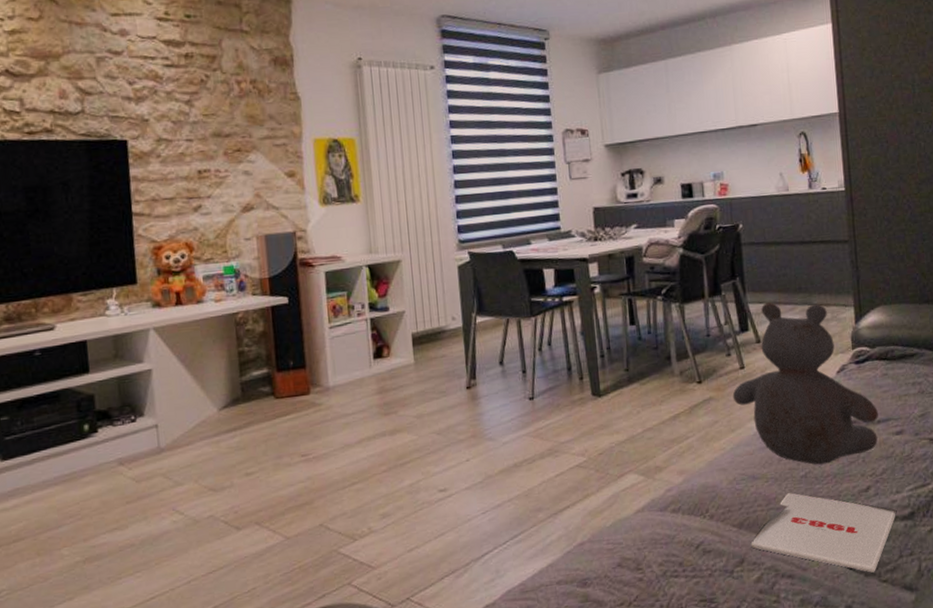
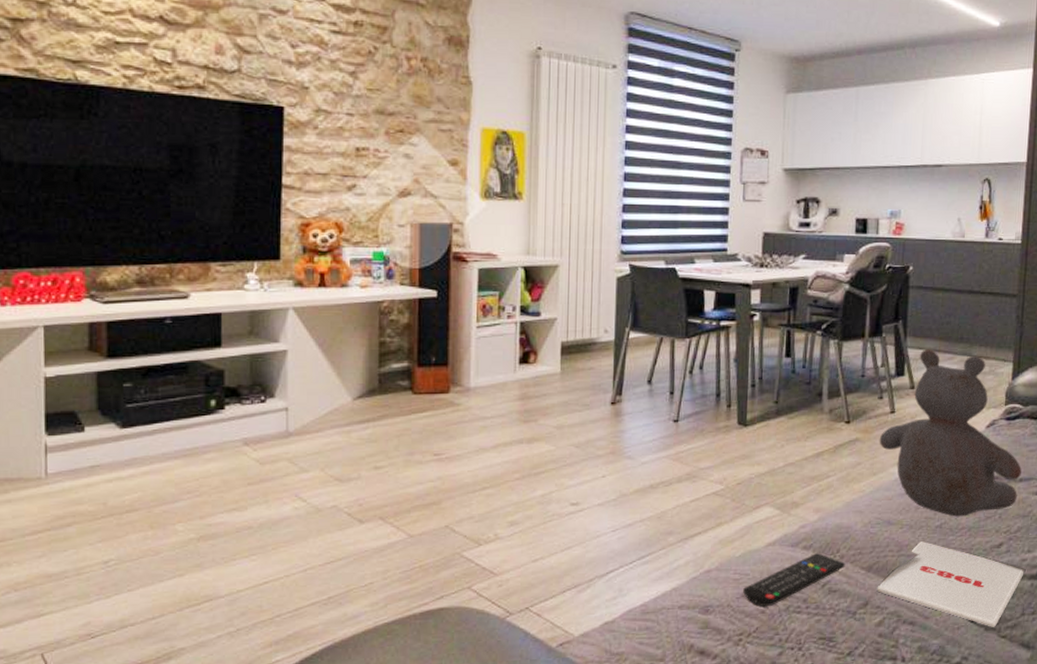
remote control: none [618,514,717,574] -> present [743,552,846,606]

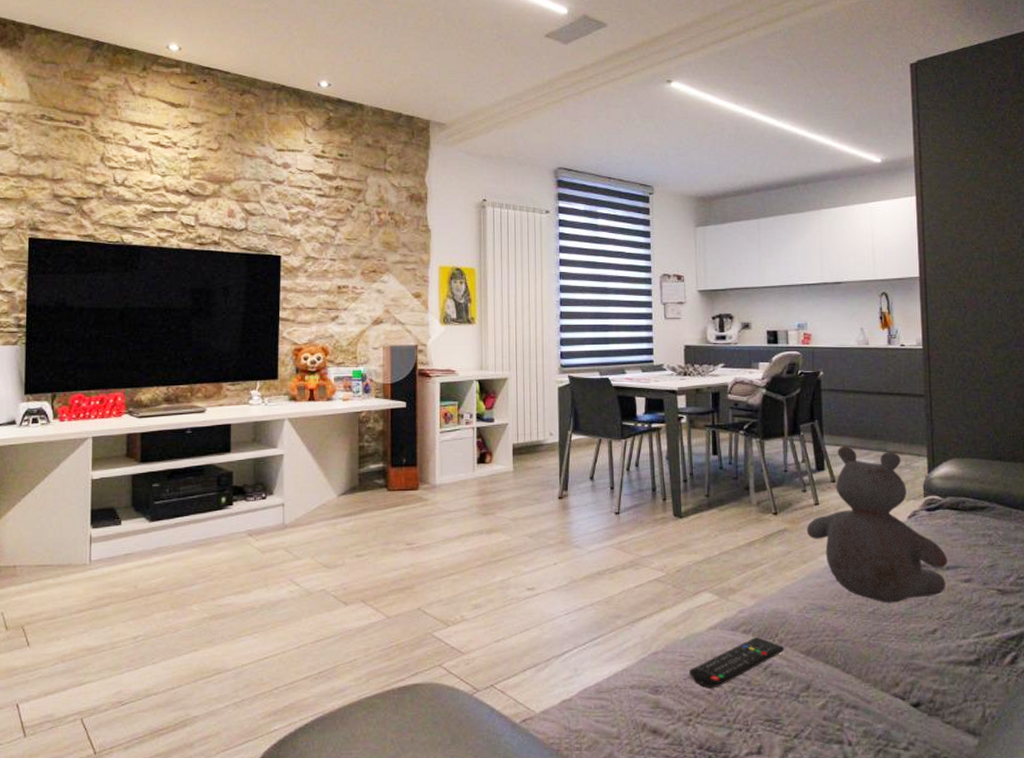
magazine: present [877,541,1026,627] -> none [817,627,963,713]

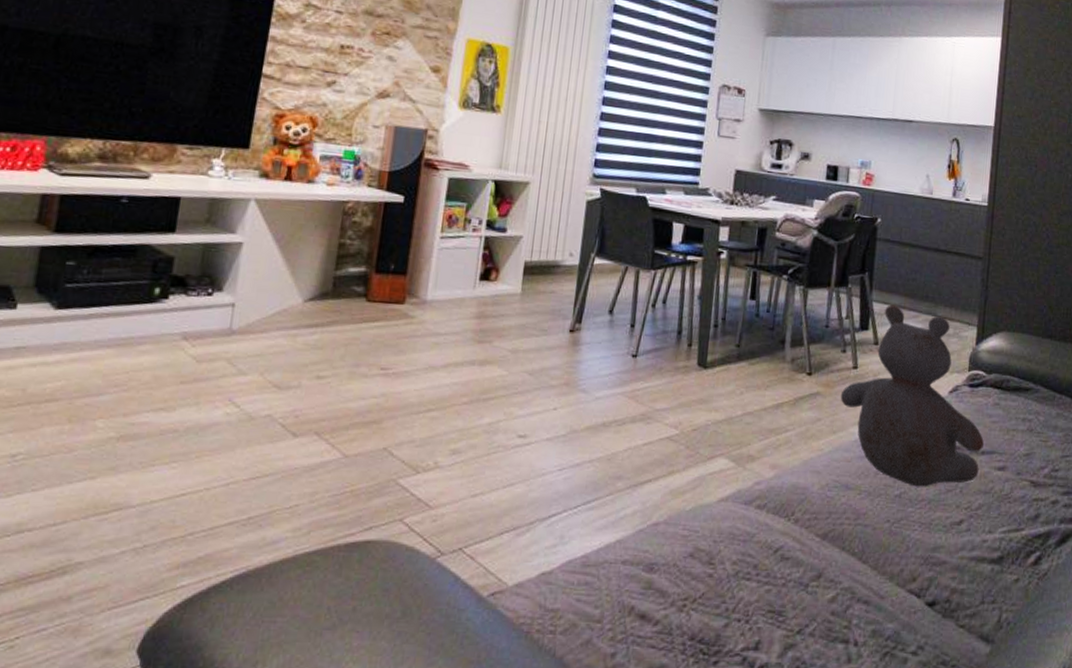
remote control: present [689,636,785,688] -> none [691,513,800,569]

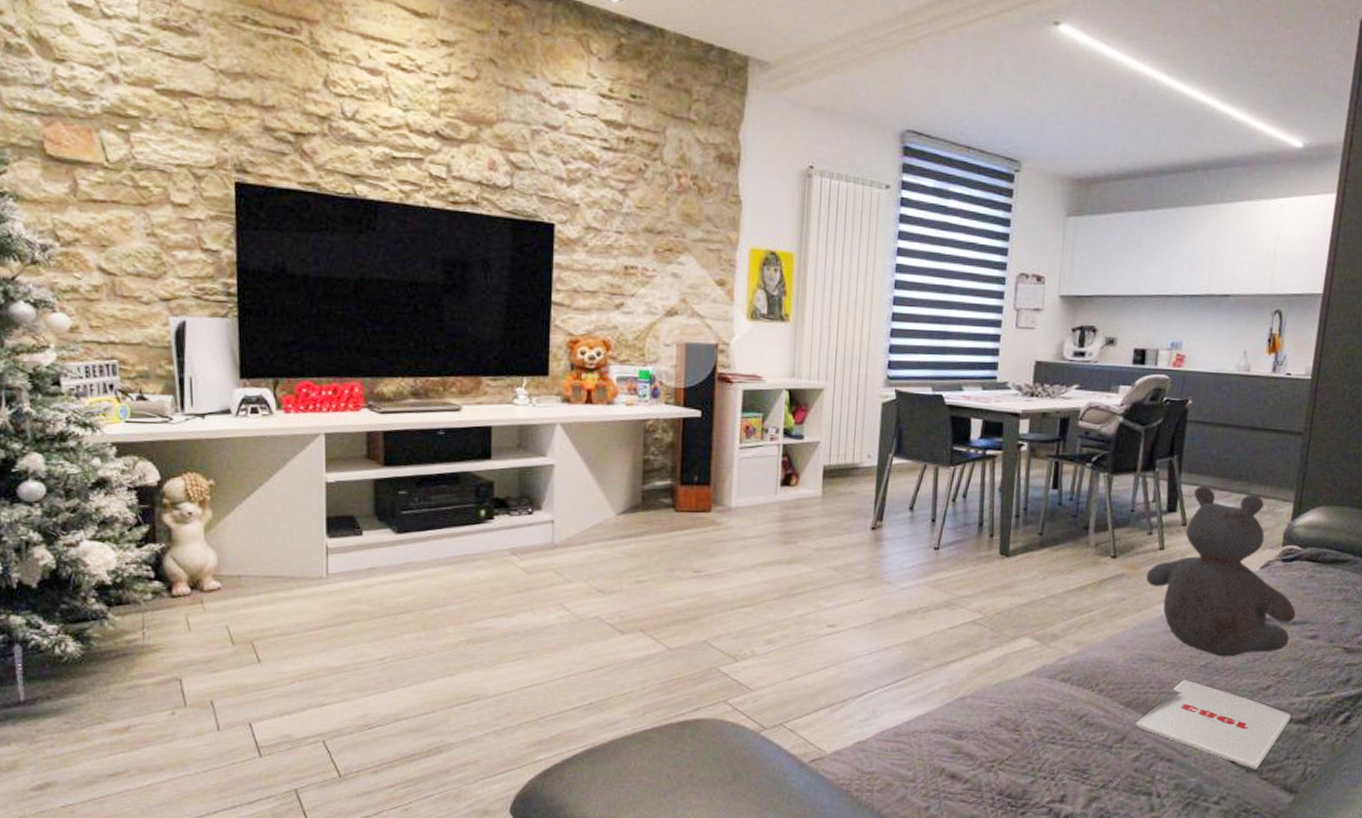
magazine: none [831,511,986,614] -> present [1135,680,1293,769]

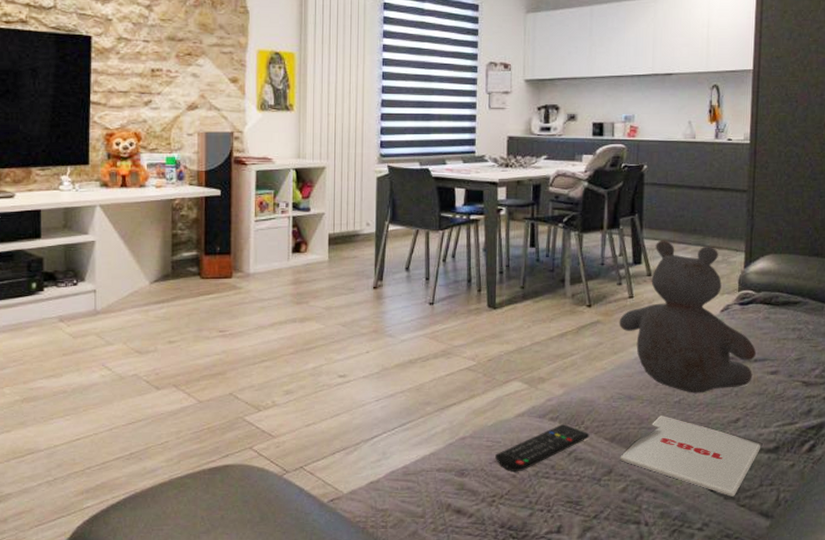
remote control: none [997,685,1104,735] -> present [495,423,590,471]

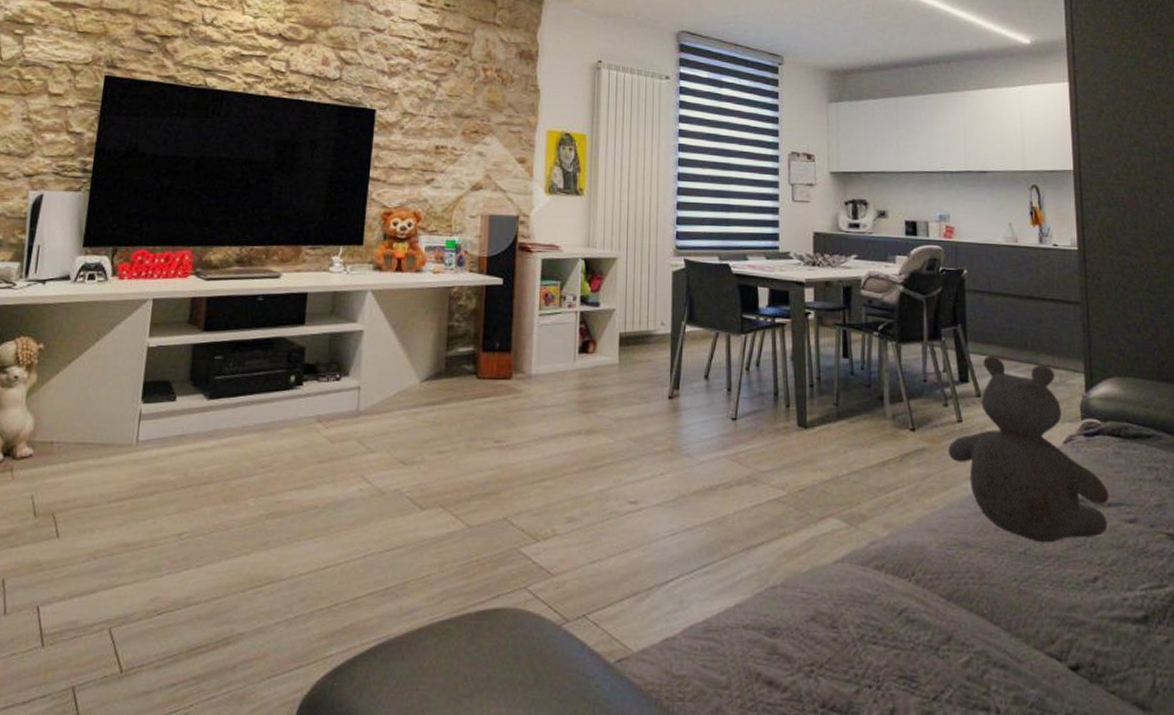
remote control: present [495,423,590,471] -> none [812,573,923,633]
magazine: present [620,416,763,497] -> none [960,569,1129,679]

